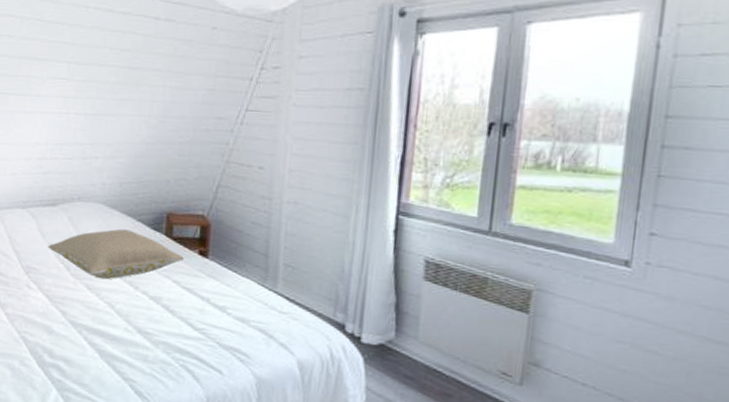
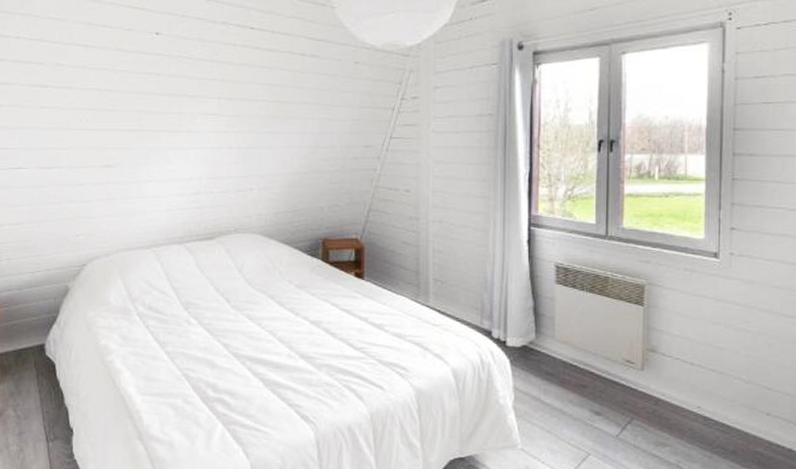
pillow: present [47,229,184,280] -> none [206,257,341,309]

